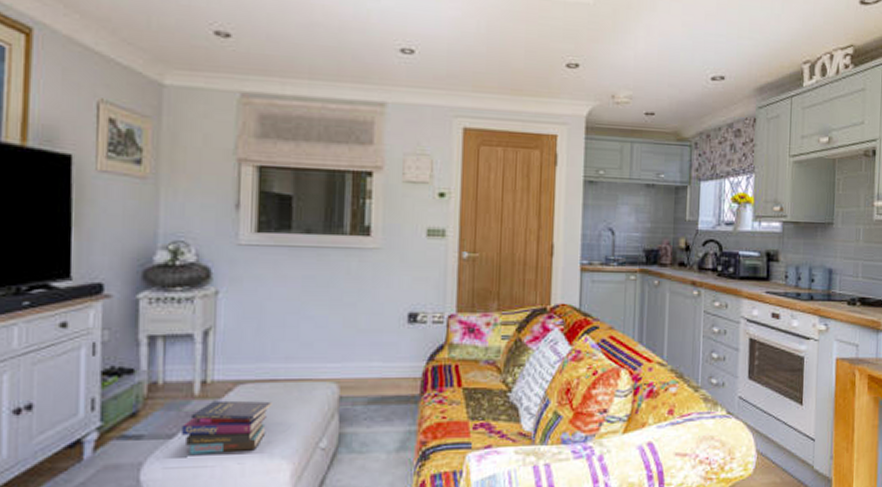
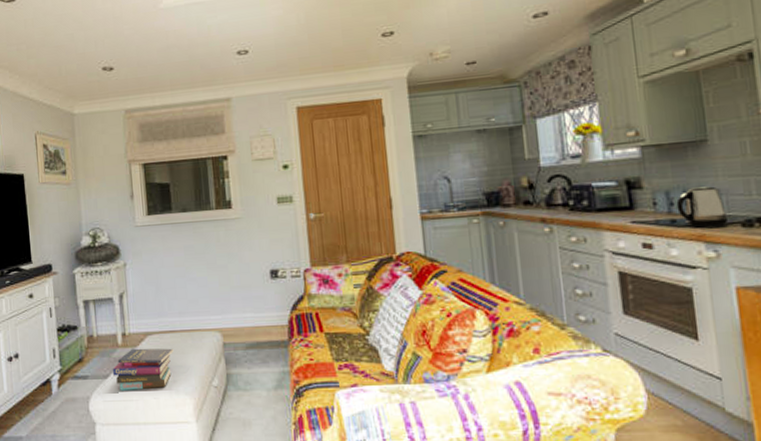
kettle: none [802,265,839,304] -> present [676,186,730,229]

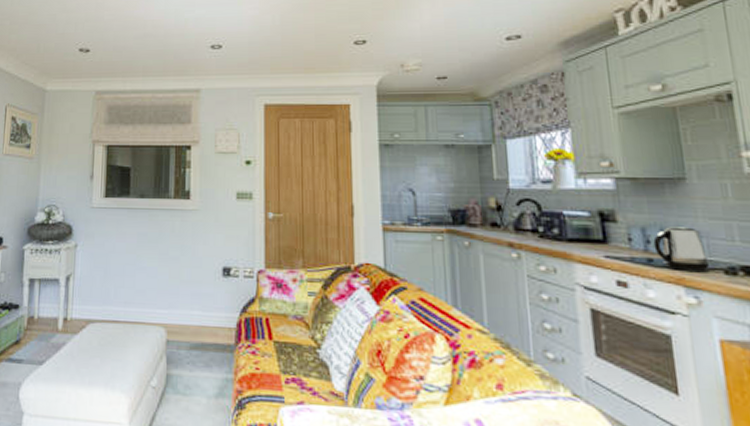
books: present [112,348,174,391] -> none [48,335,114,382]

